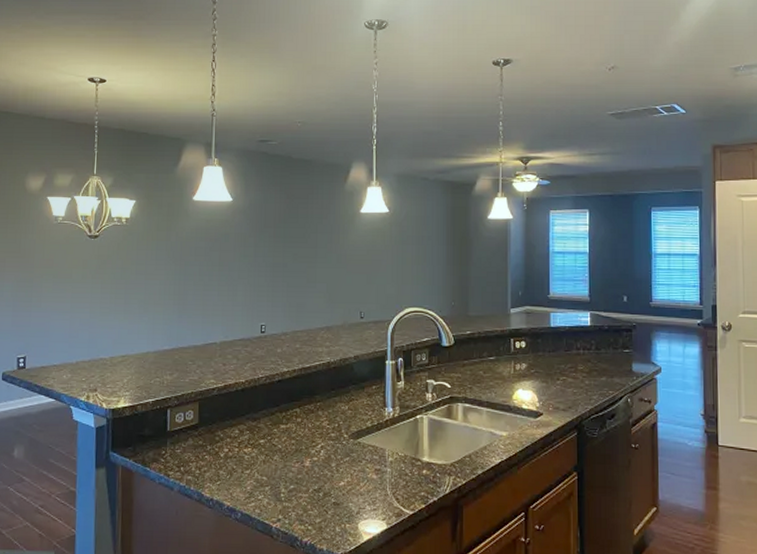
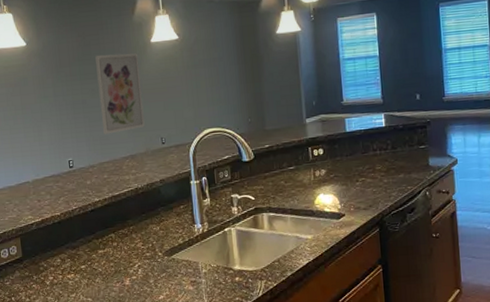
wall art: none [300,219,346,302] -> present [95,53,145,135]

